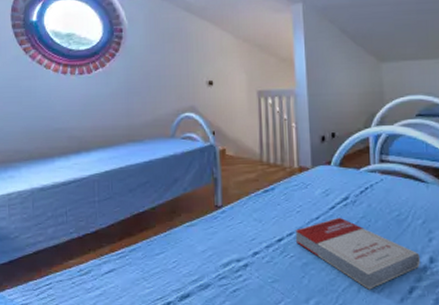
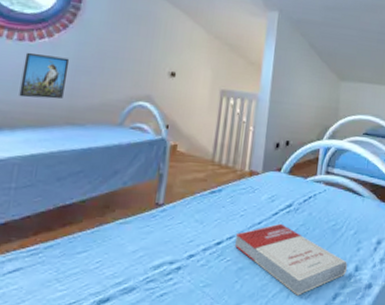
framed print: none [87,83,122,123] -> present [19,52,70,99]

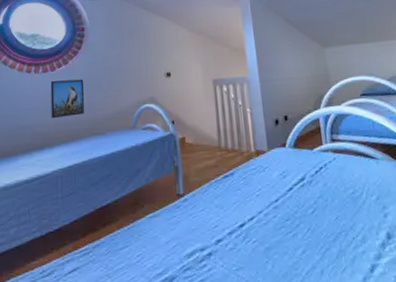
book: present [234,223,347,296] -> none [257,198,378,271]

